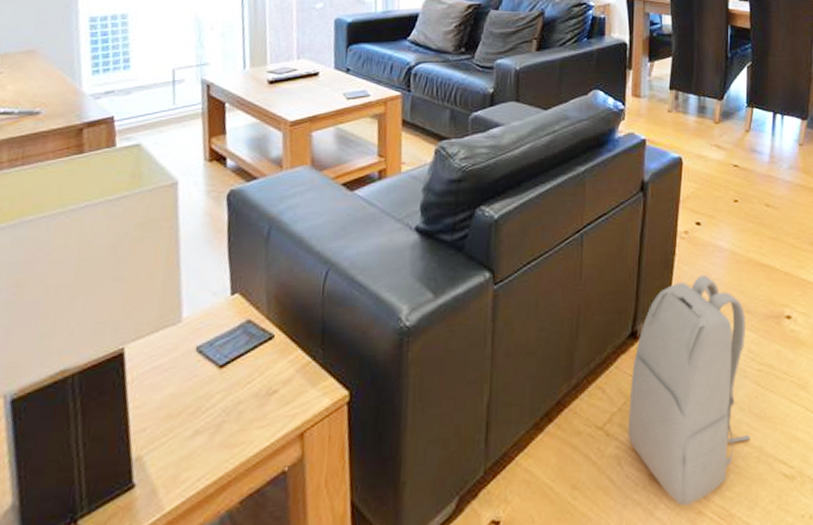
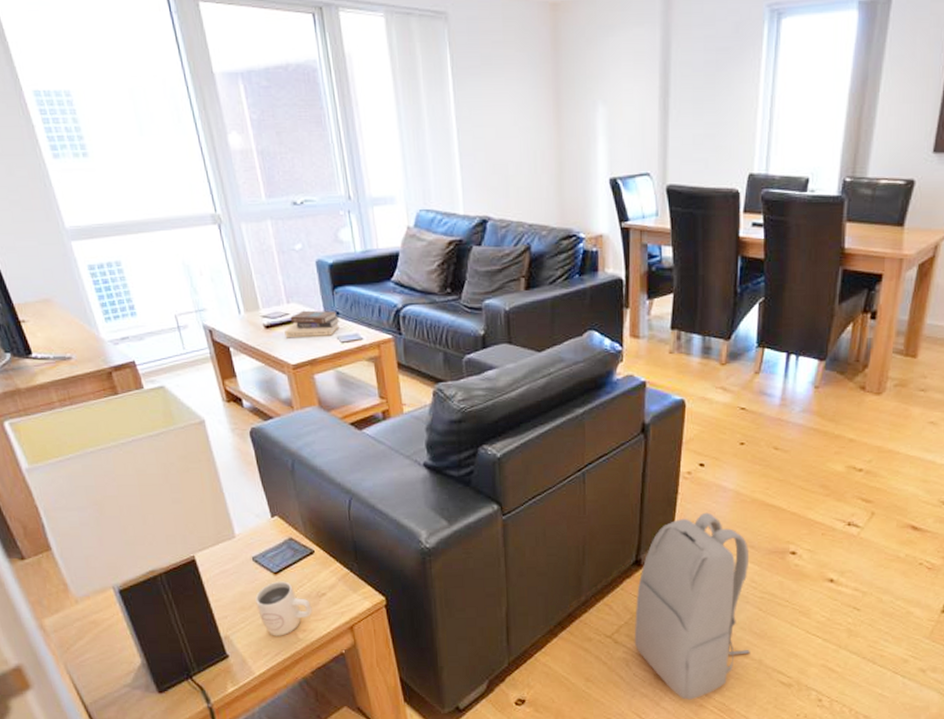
mug: none [187,376,258,453] -> present [255,581,313,636]
books: none [288,66,350,94] -> present [284,310,340,338]

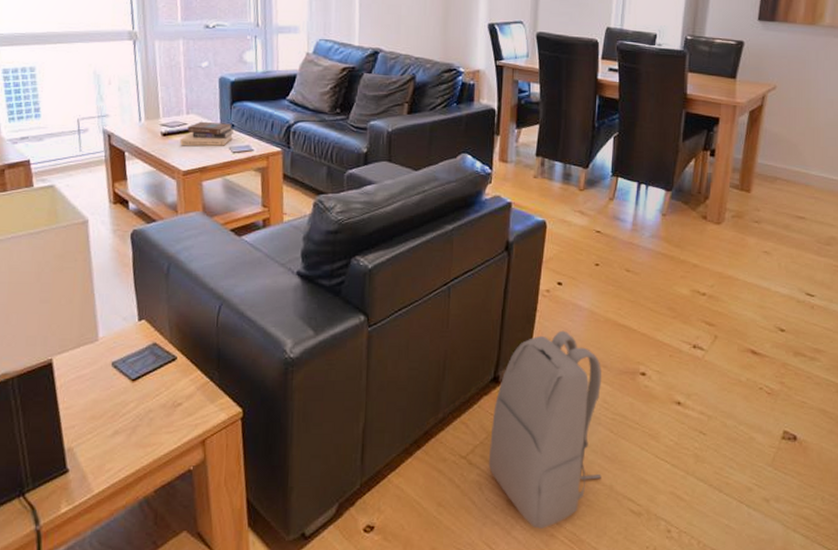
mug: present [255,581,313,636] -> none [107,389,166,449]

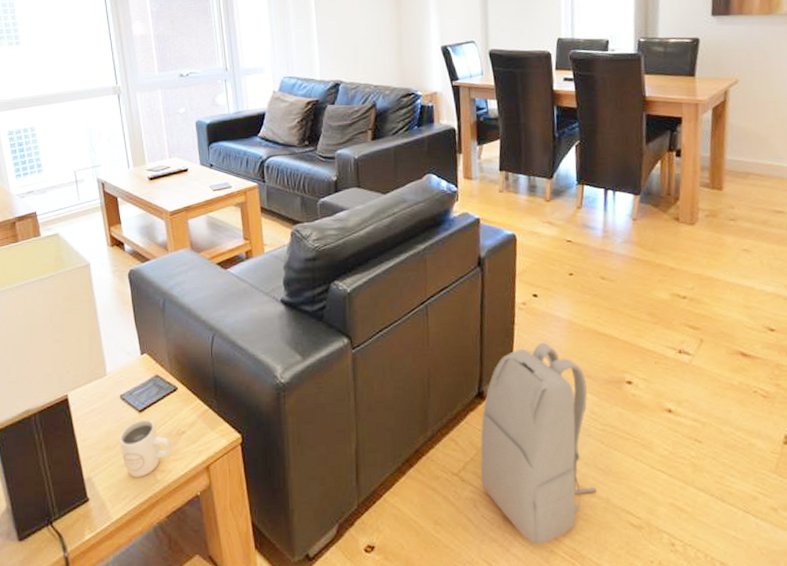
mug: none [107,389,166,449] -> present [119,419,172,478]
books: present [180,121,234,146] -> none [165,163,213,188]

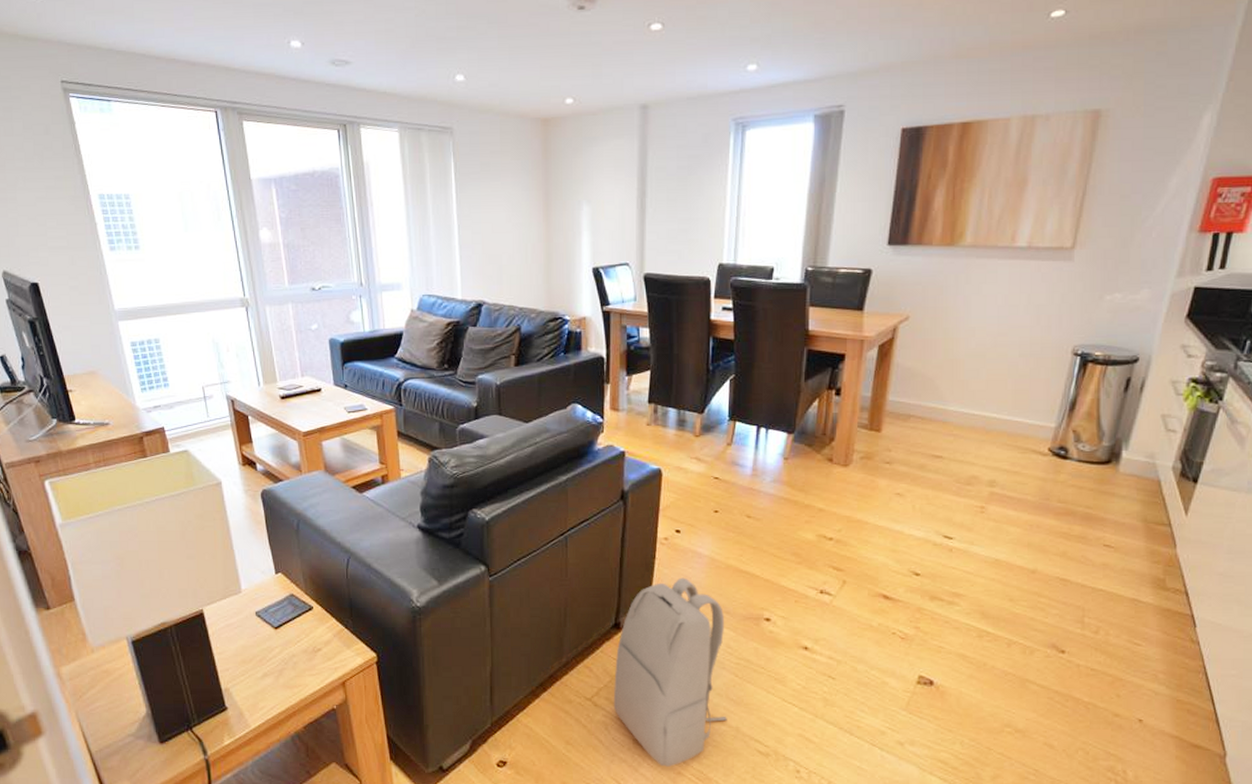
mug: present [119,419,172,478] -> none [256,636,308,690]

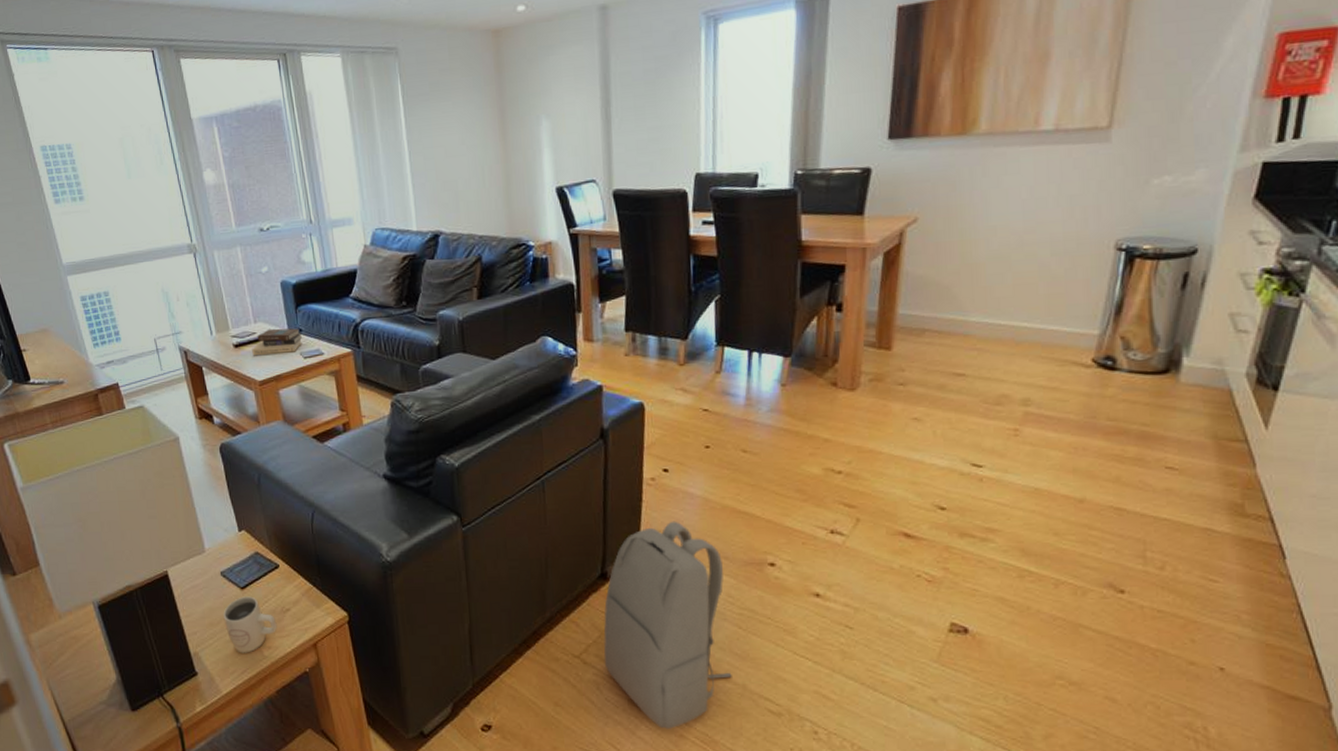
mug: none [256,636,308,690] -> present [223,596,277,653]
books: none [298,383,348,408] -> present [252,328,303,356]

